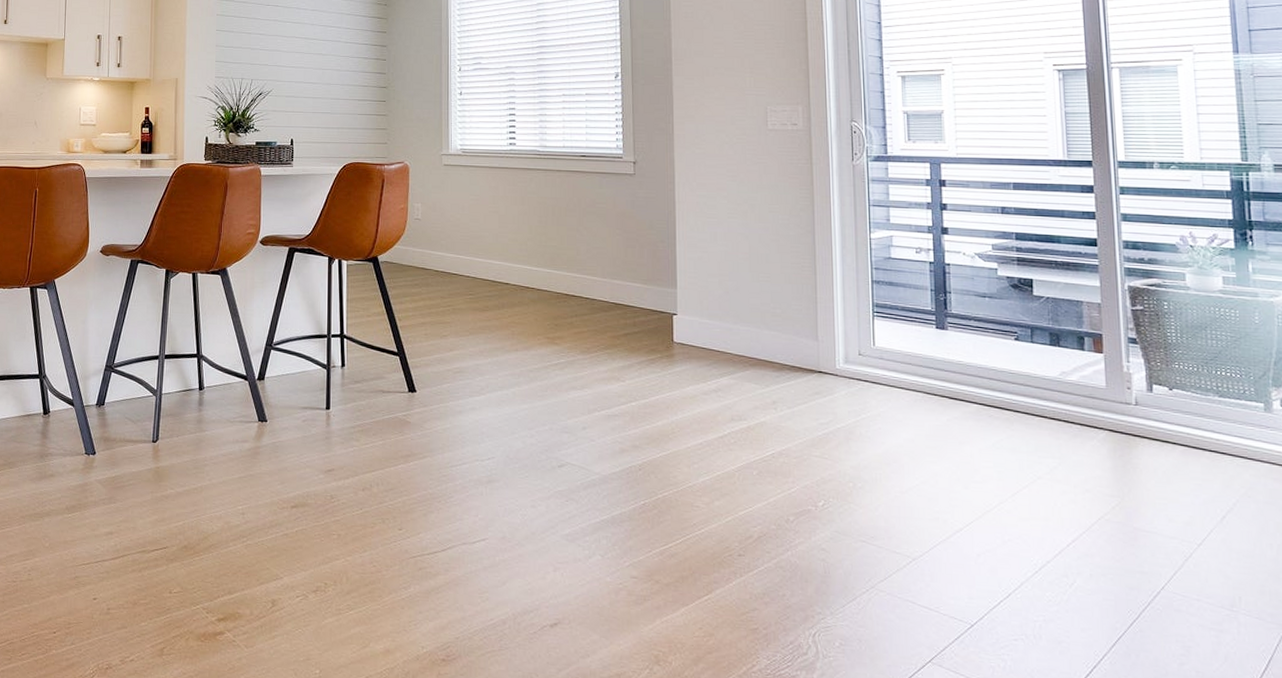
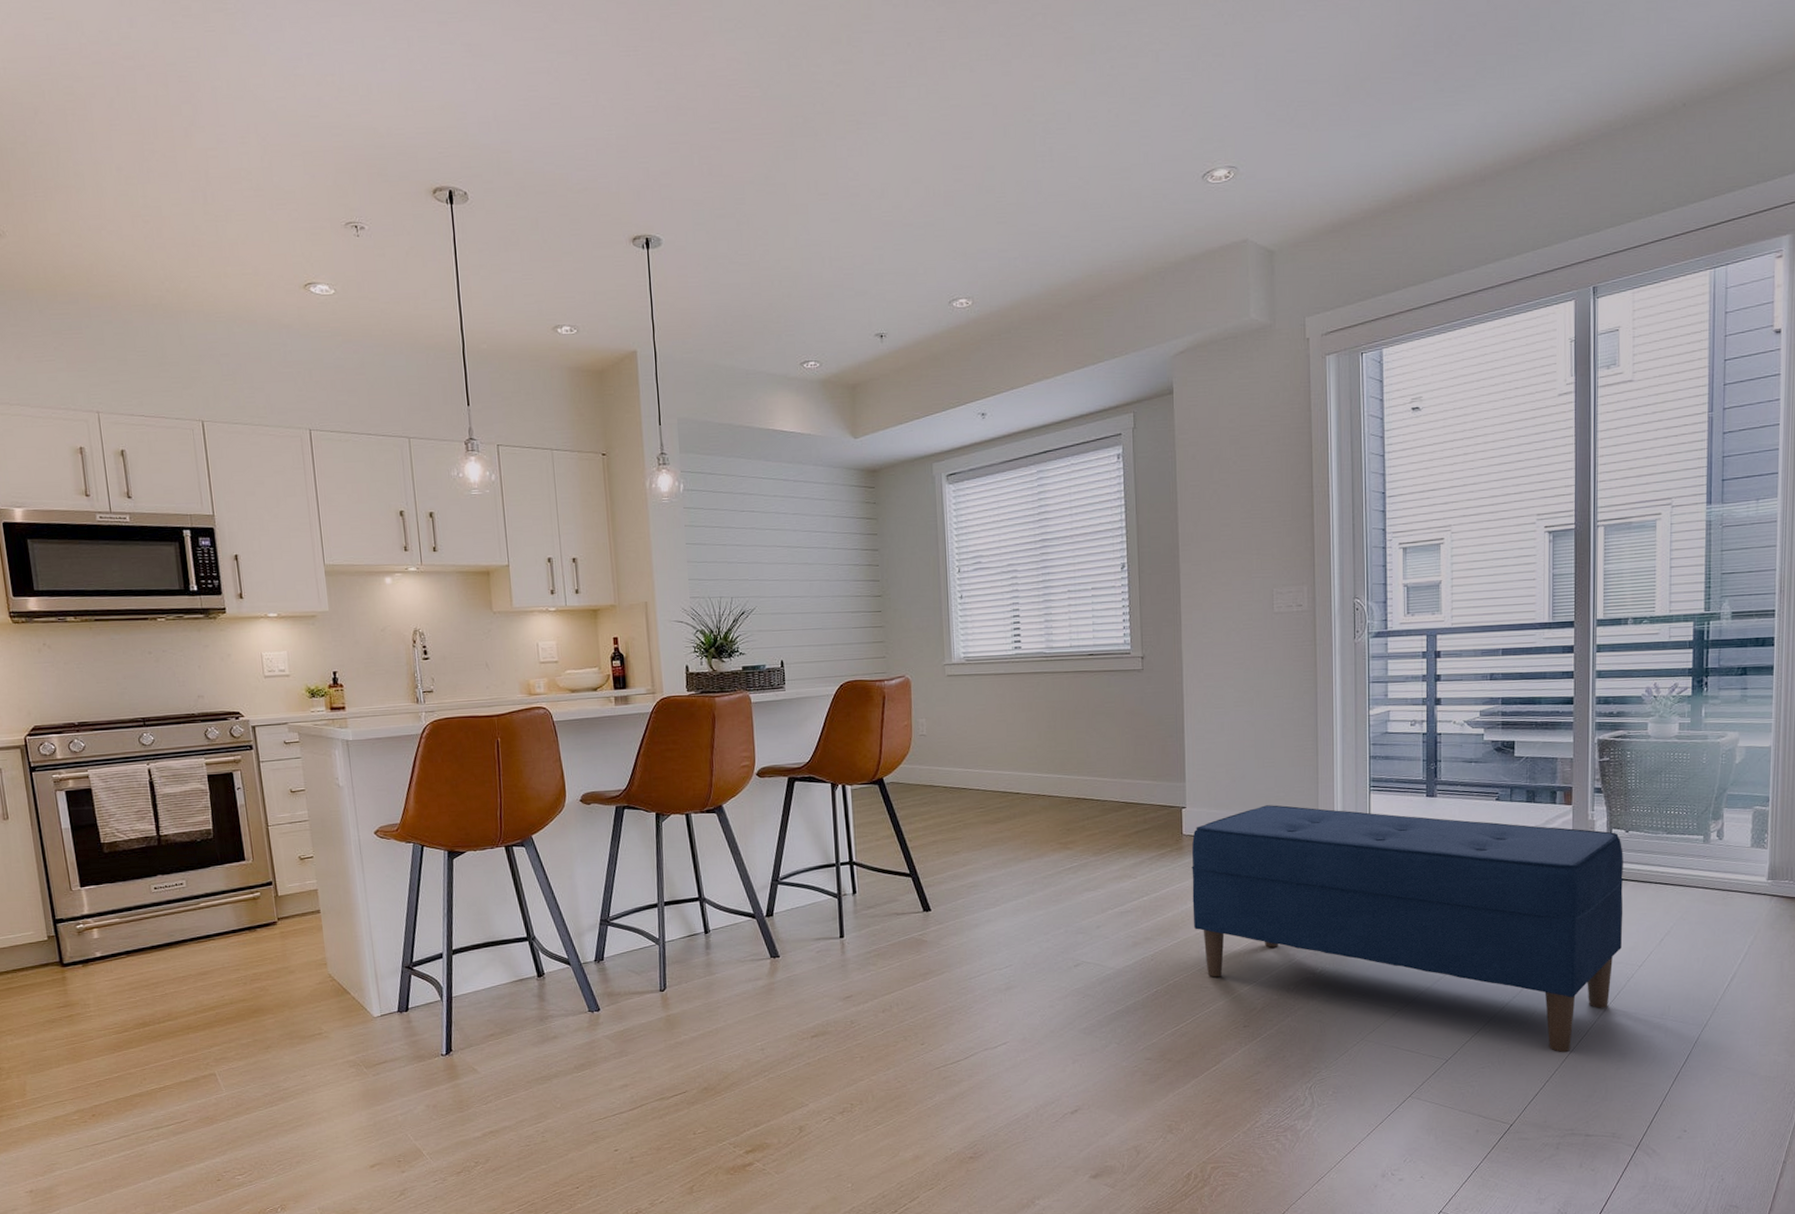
bench: none [682,320,1175,635] -> present [1191,805,1624,1052]

